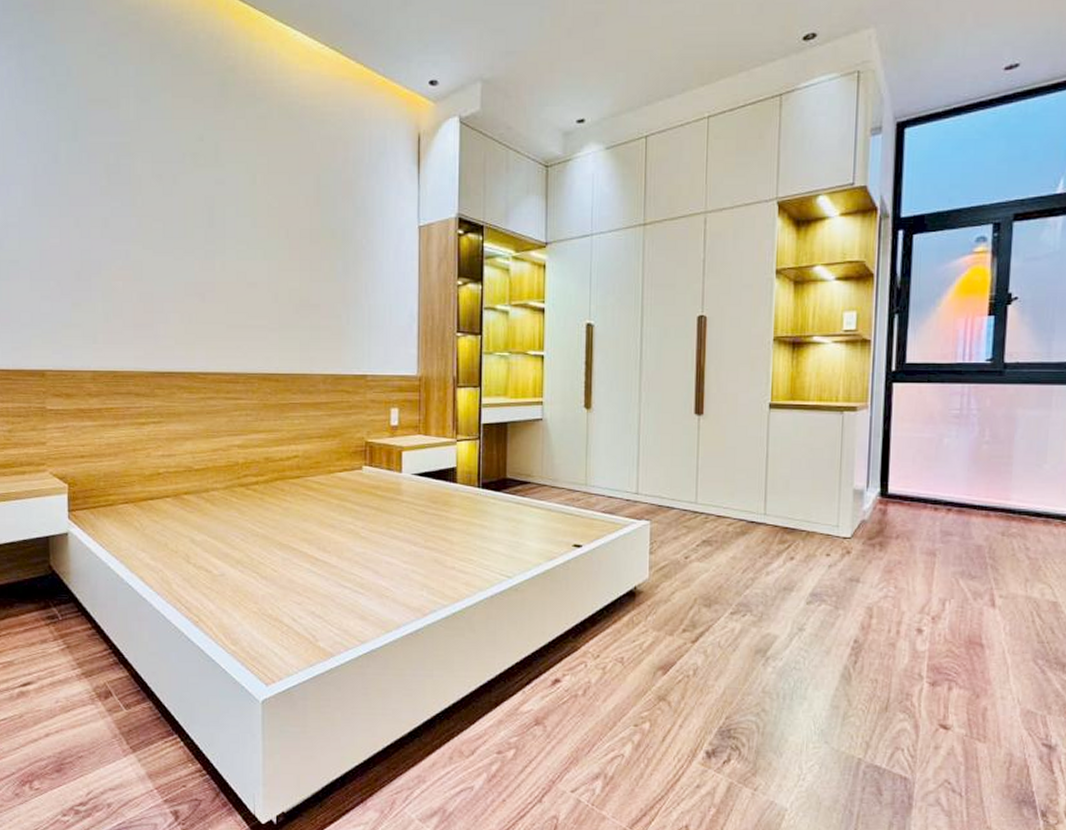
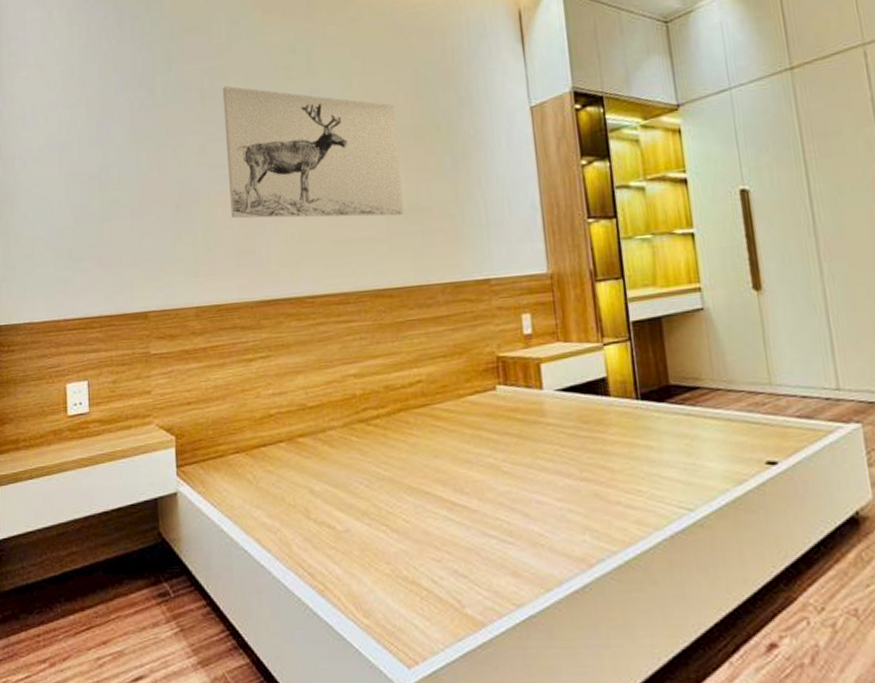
wall art: none [128,163,295,309] -> present [222,85,404,219]

